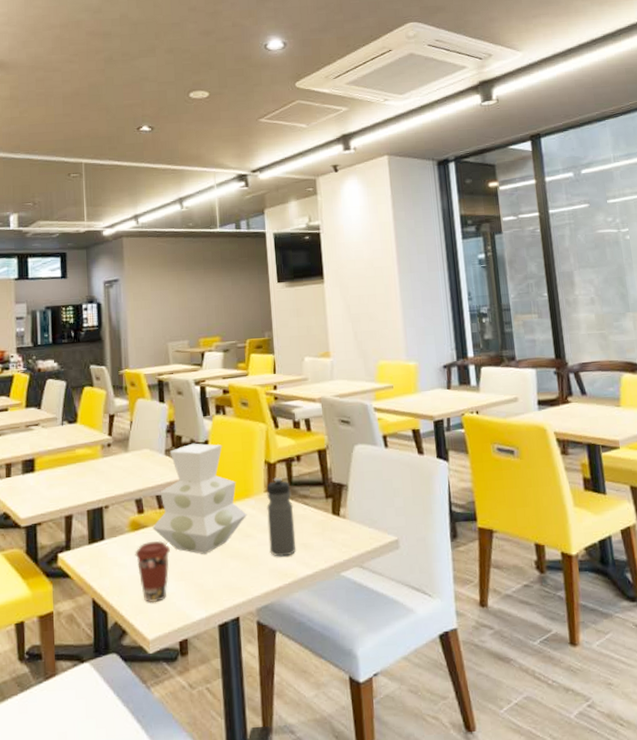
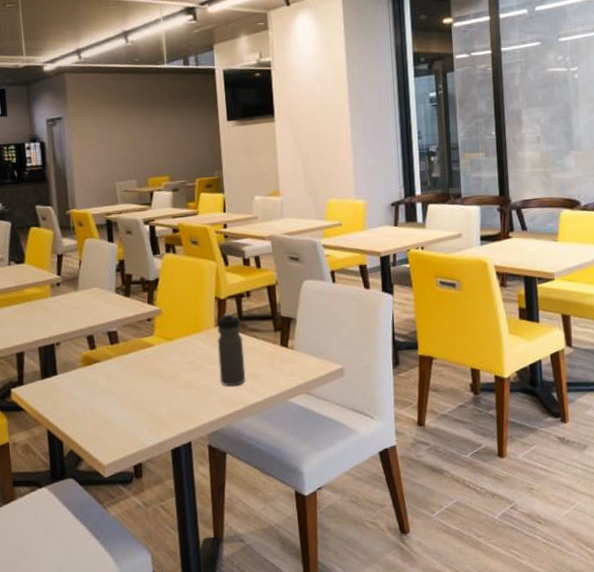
coffee cup: present [135,540,170,603] -> none [88,374,123,432]
vase: present [152,443,247,554] -> none [104,281,198,386]

